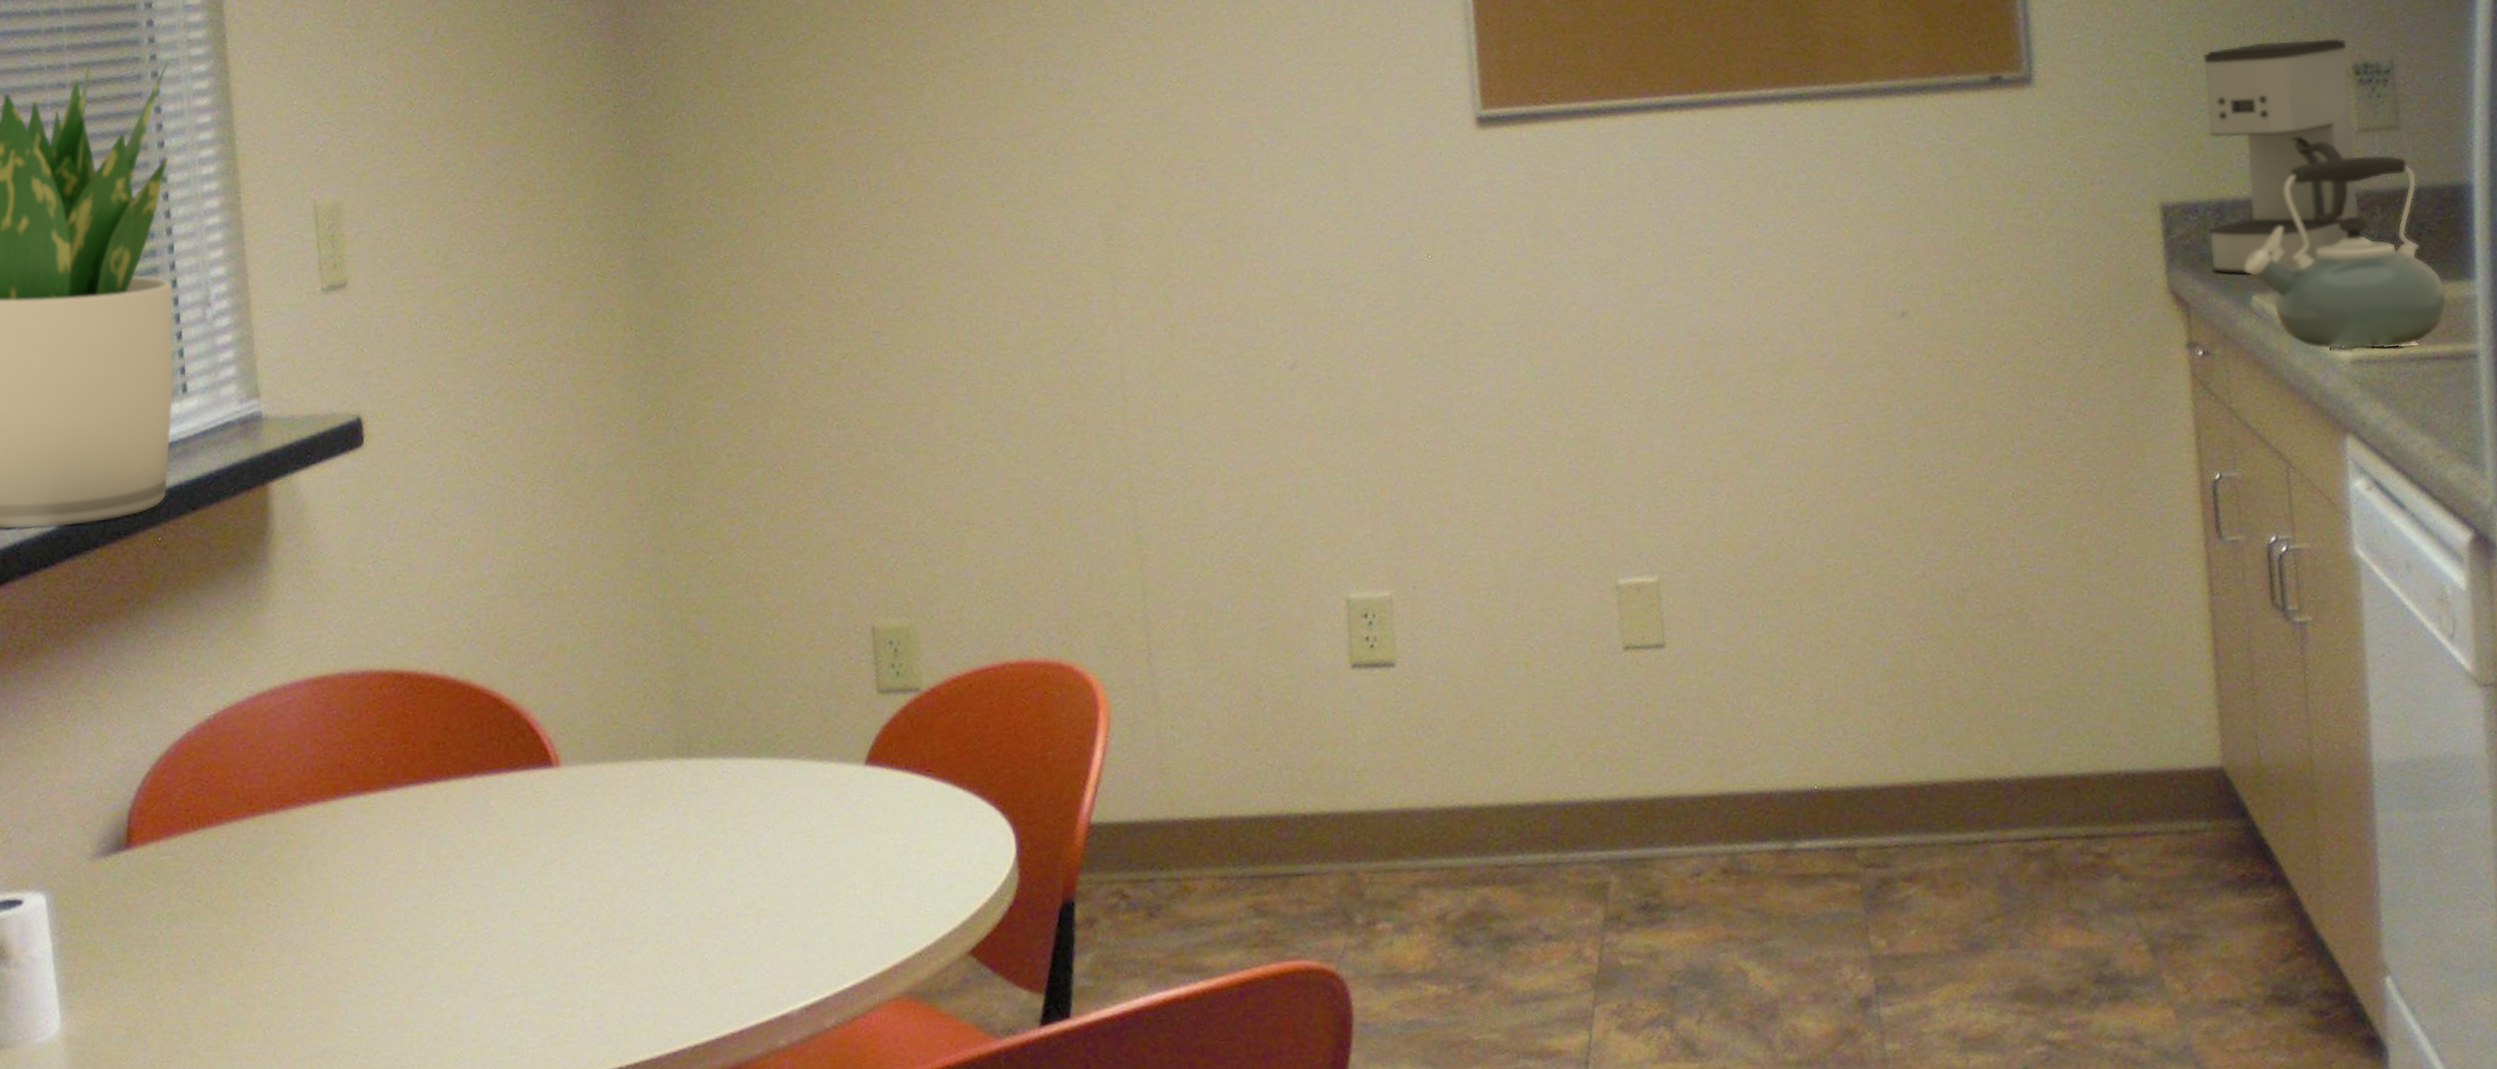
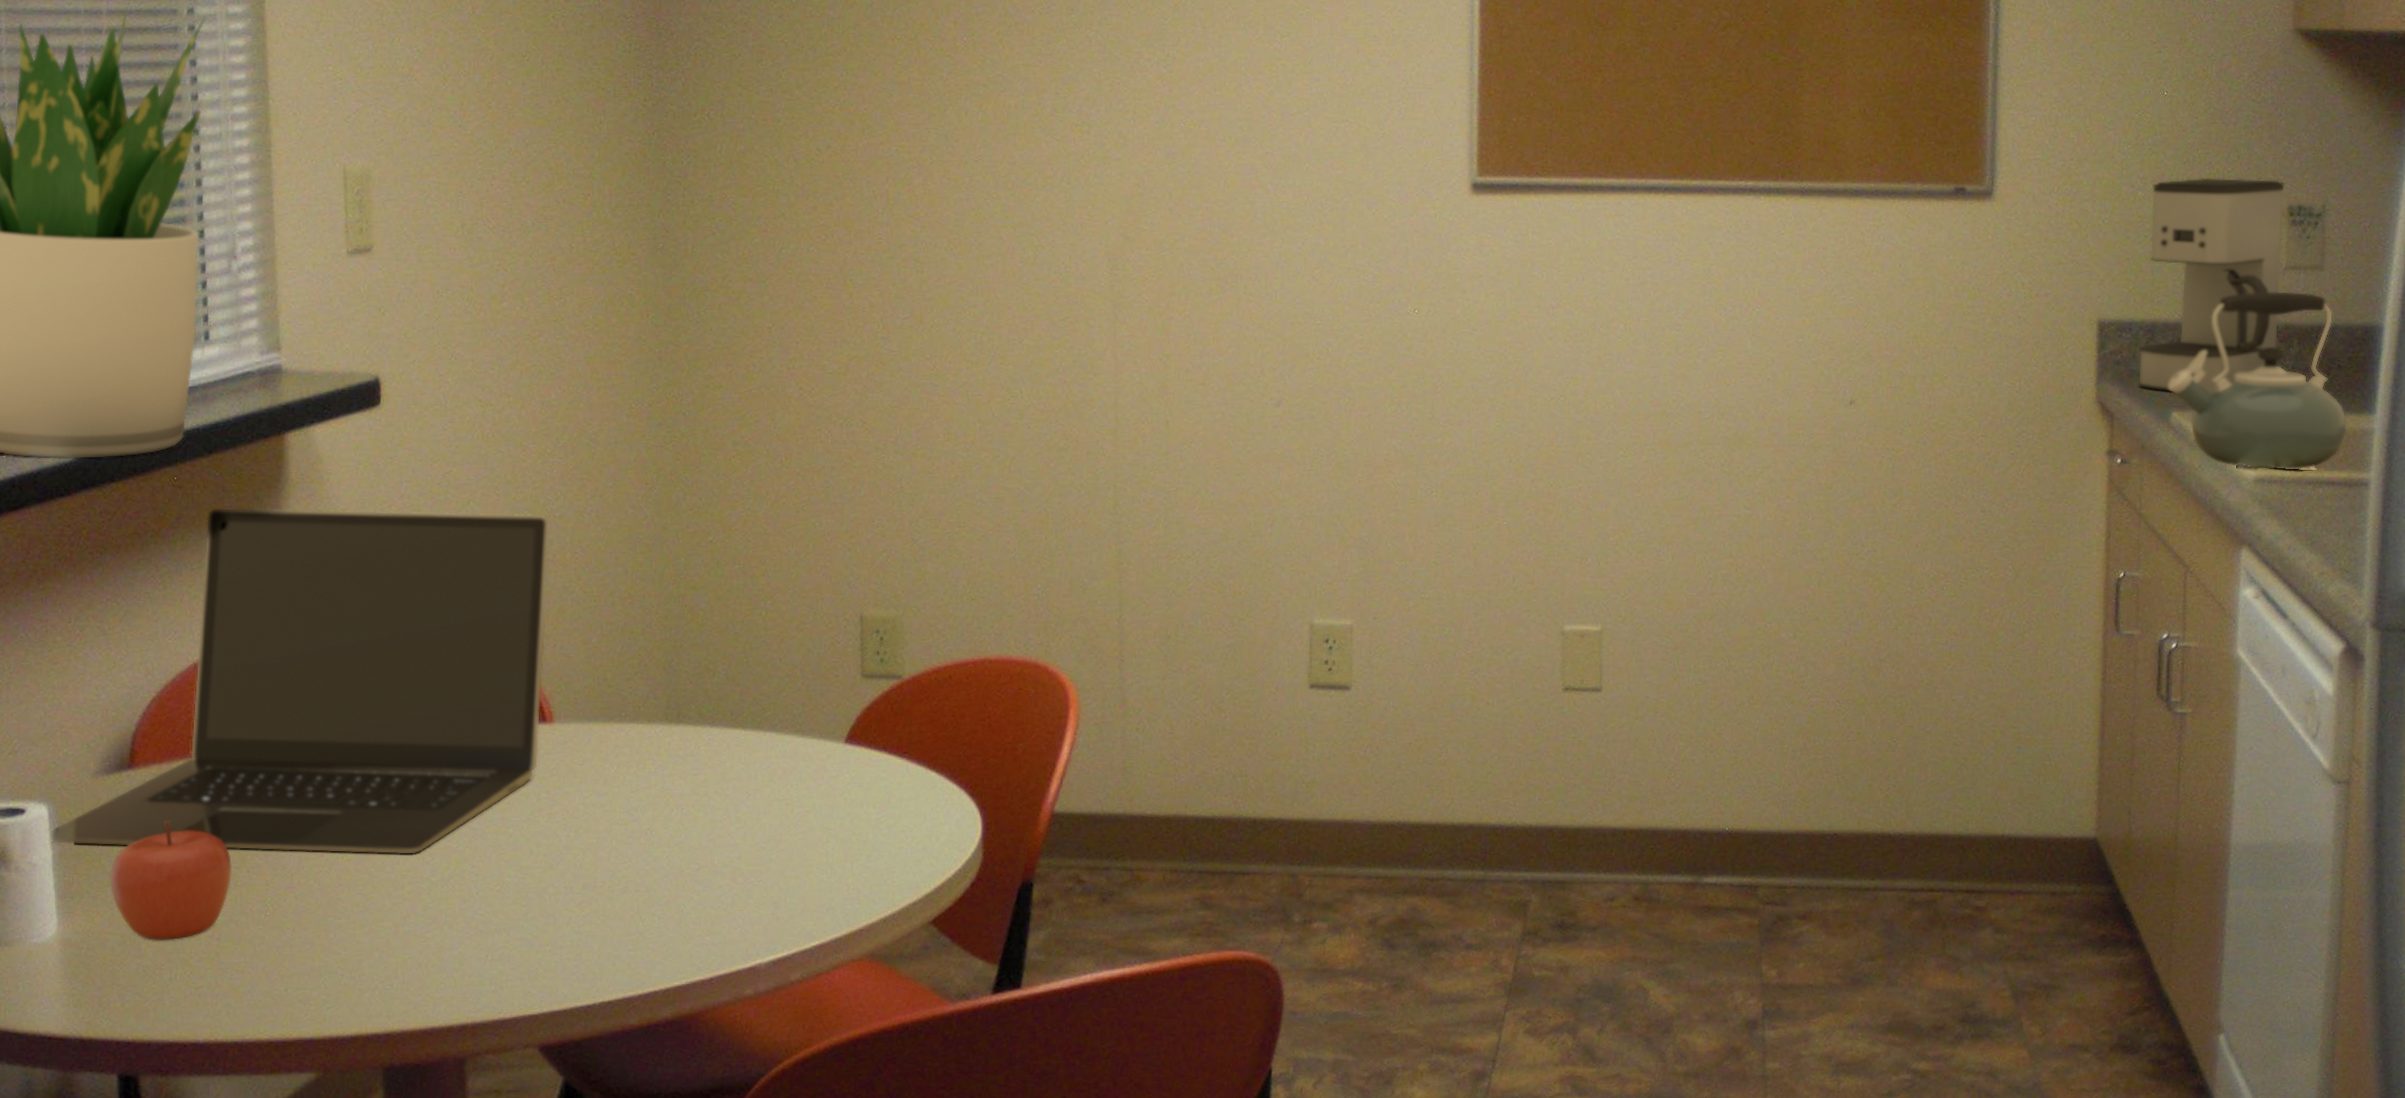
laptop: none [50,546,547,935] -> present [51,507,552,855]
fruit: none [111,900,237,1031] -> present [109,819,233,940]

